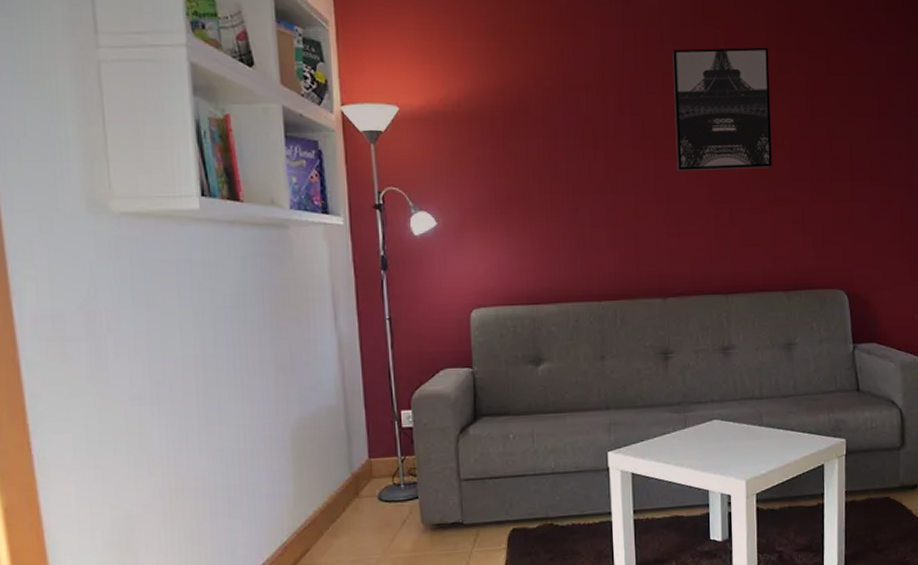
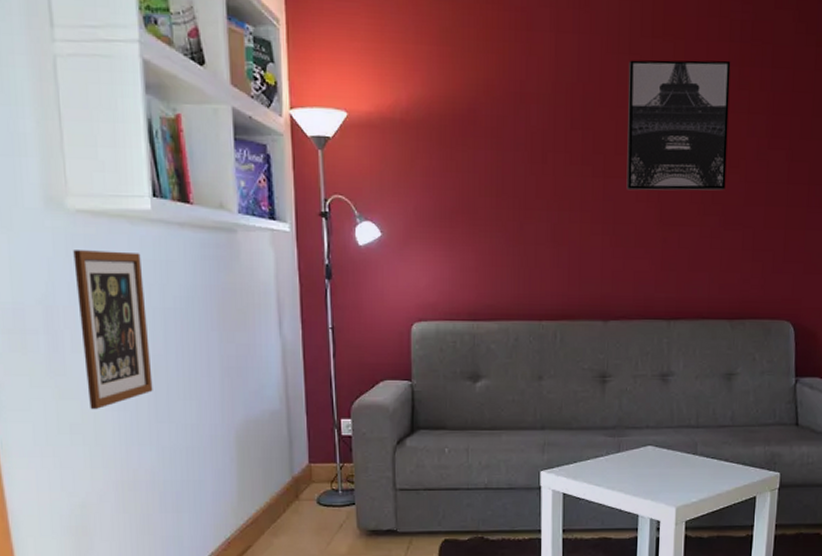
picture frame: none [117,252,203,416] -> present [73,250,153,410]

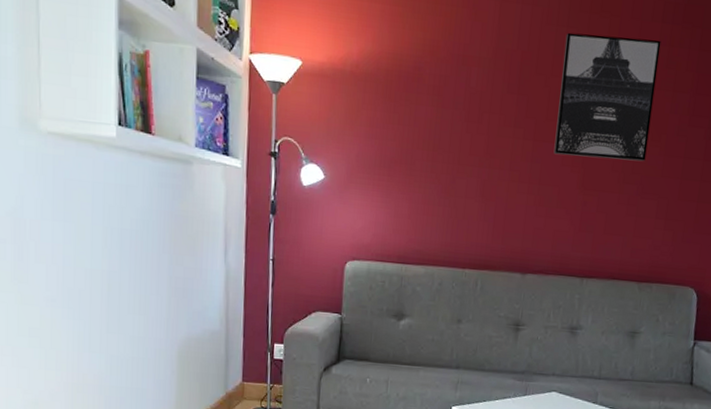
picture frame: present [73,250,153,410] -> none [42,169,106,317]

